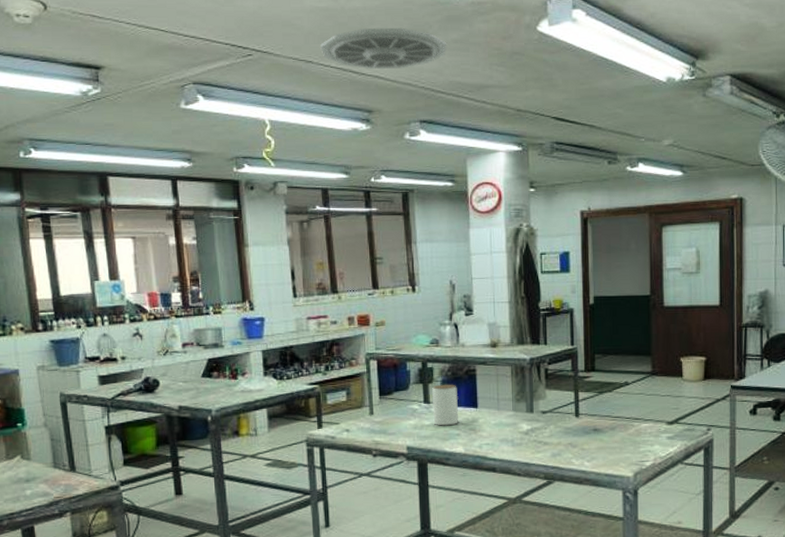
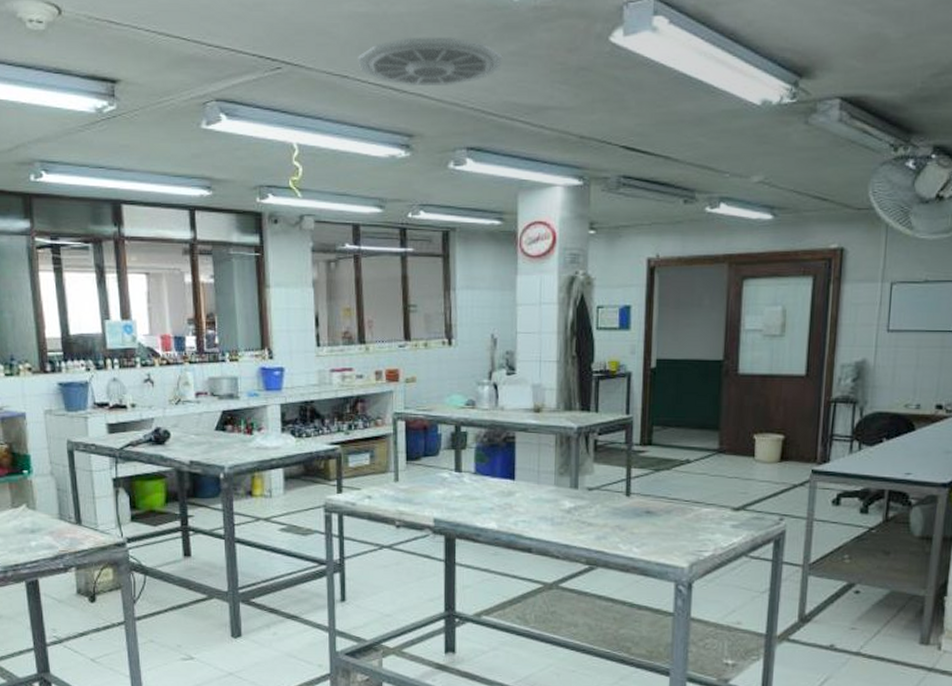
jar: present [431,384,459,426] -> none [463,451,494,498]

